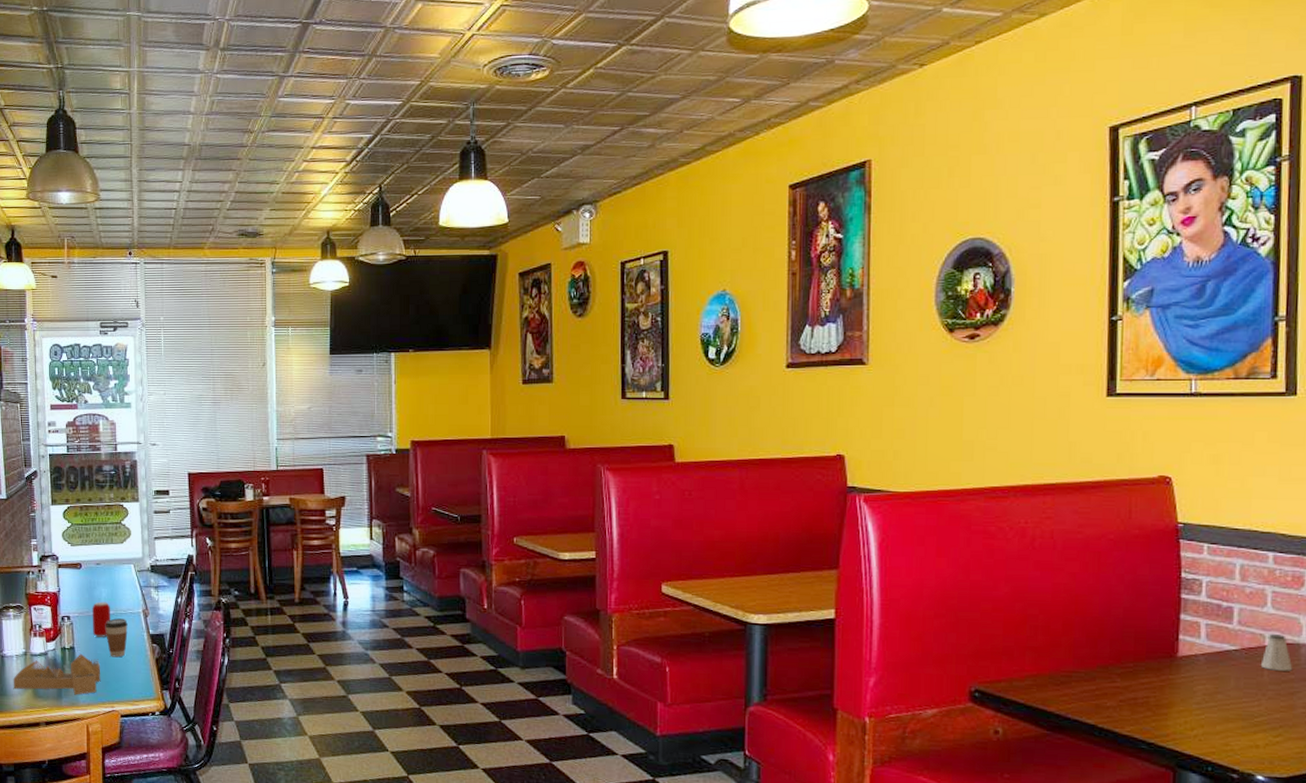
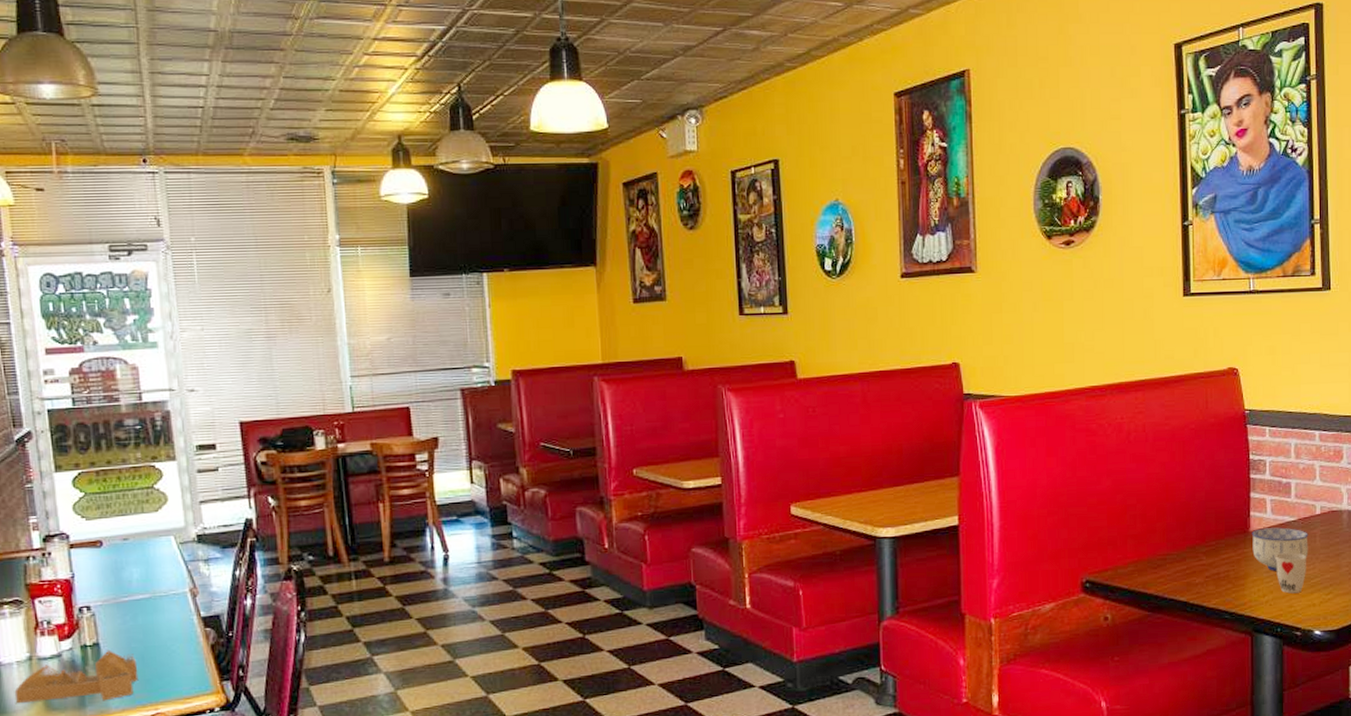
beverage can: present [92,601,111,637] -> none [120,584,148,628]
coffee cup: present [105,618,128,658] -> none [139,602,171,650]
bowl: none [1179,654,1254,703] -> present [1251,527,1308,571]
cup: none [1208,684,1249,731] -> present [1275,552,1306,594]
saltshaker: present [1260,634,1293,671] -> none [1313,503,1338,536]

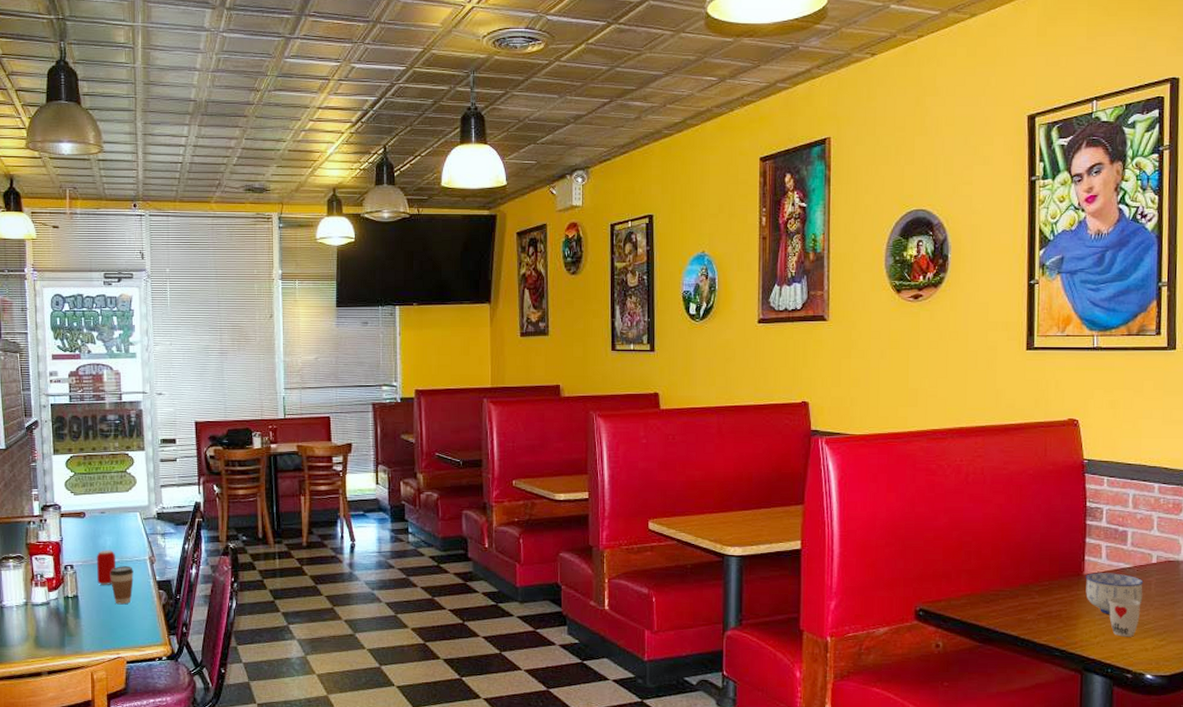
house frame: present [14,650,139,704] -> none [13,602,106,644]
beverage can: none [120,584,148,628] -> present [96,550,116,585]
coffee cup: none [139,602,171,650] -> present [110,566,134,605]

